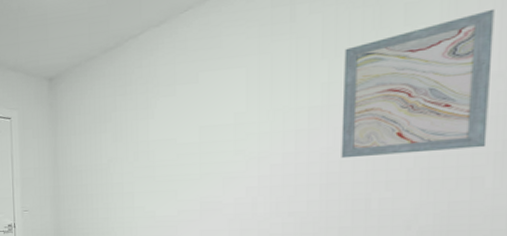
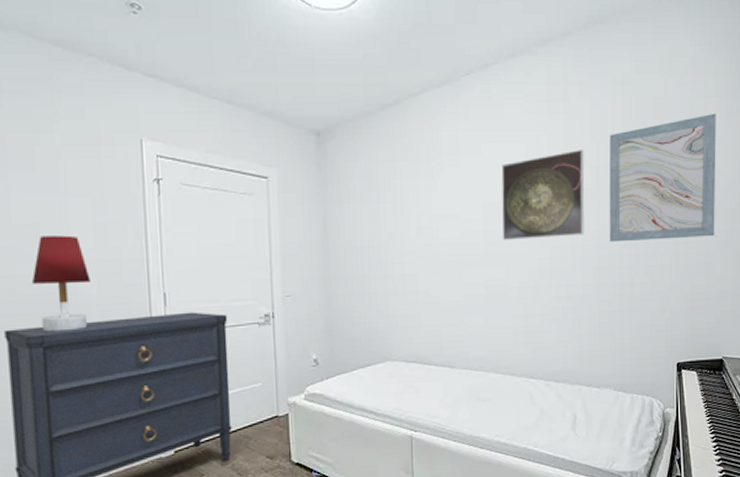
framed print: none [219,68,313,160] -> present [501,150,585,240]

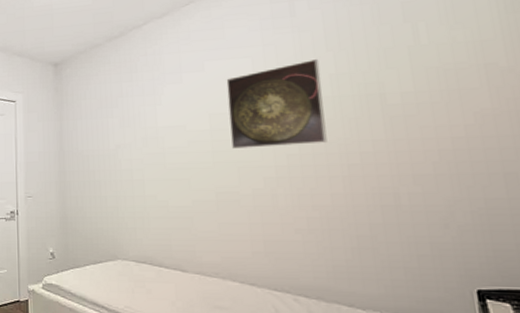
wall art: present [609,113,716,243] -> none [348,8,513,150]

